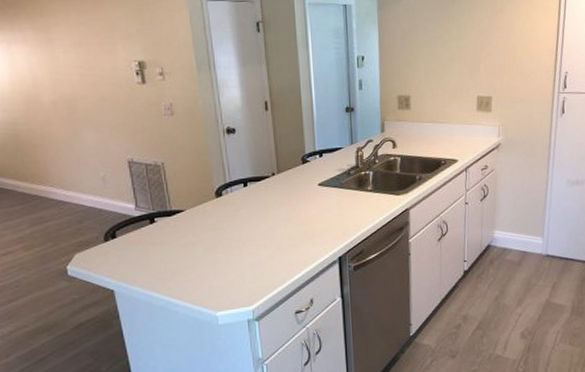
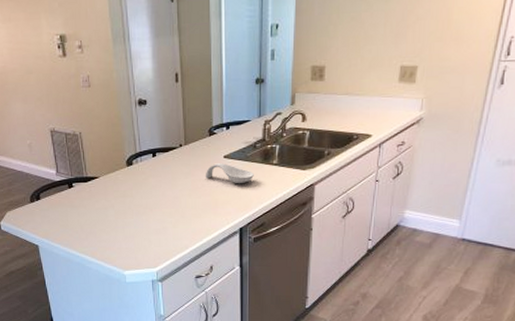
spoon rest: none [300,191,350,212] -> present [205,163,254,184]

